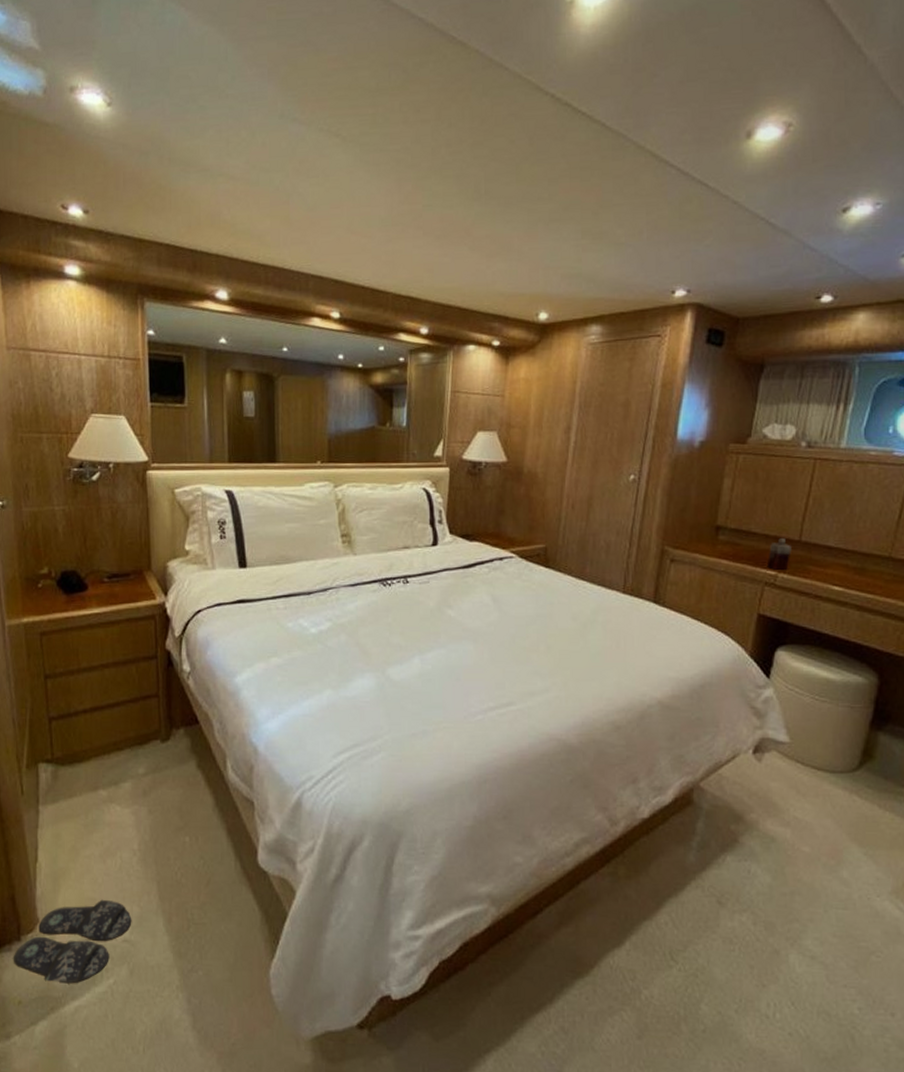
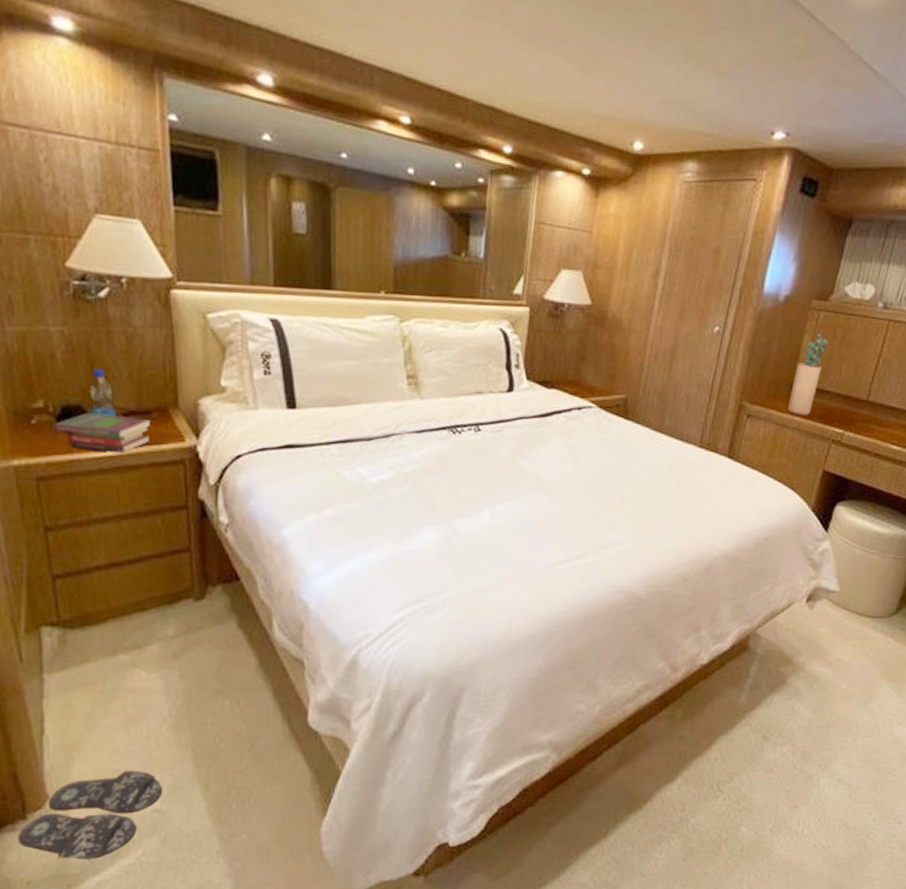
books: none [54,576,129,611] -> present [53,412,150,454]
bottle: none [81,539,102,580] -> present [88,368,116,417]
vase: none [712,471,750,558] -> present [787,329,828,415]
perfume bottle: present [766,537,792,571] -> none [835,396,859,430]

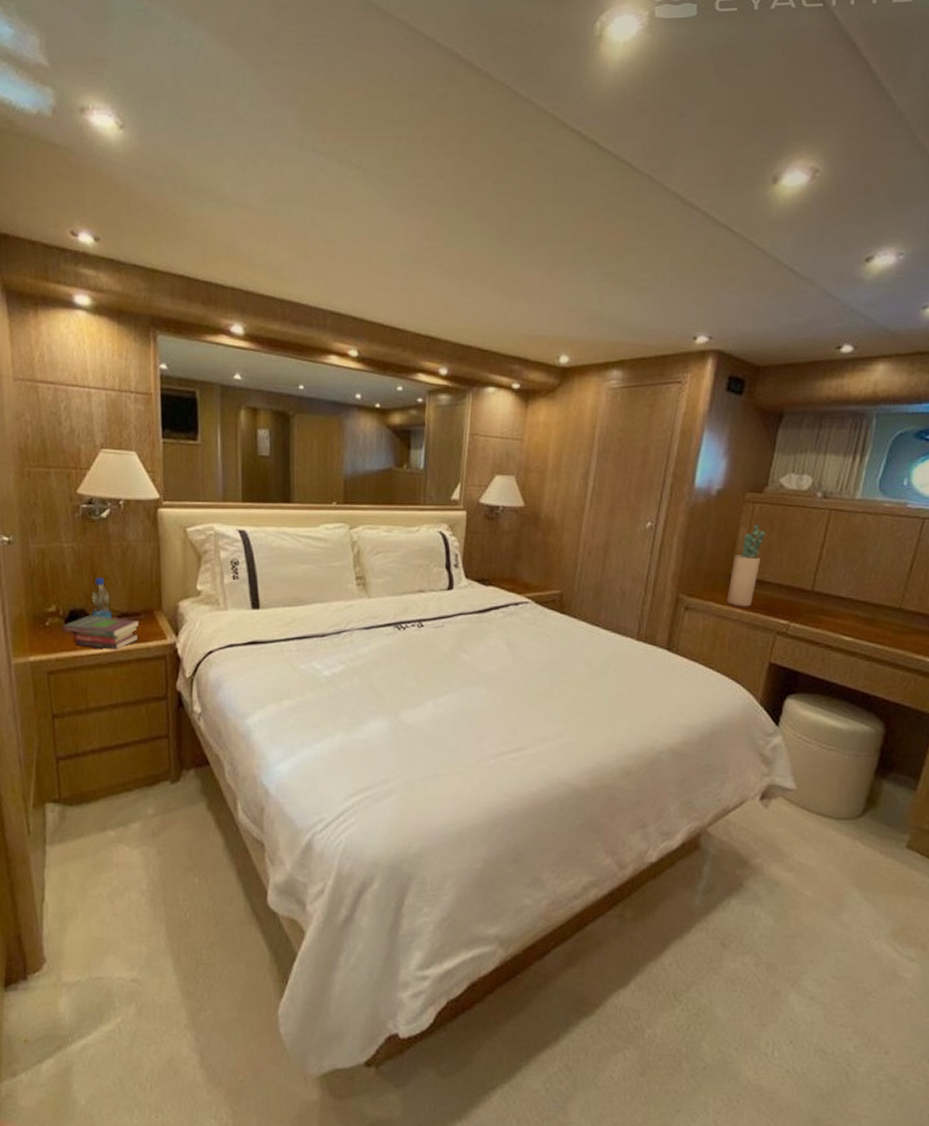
slippers: present [17,770,163,860] -> none [19,939,140,1023]

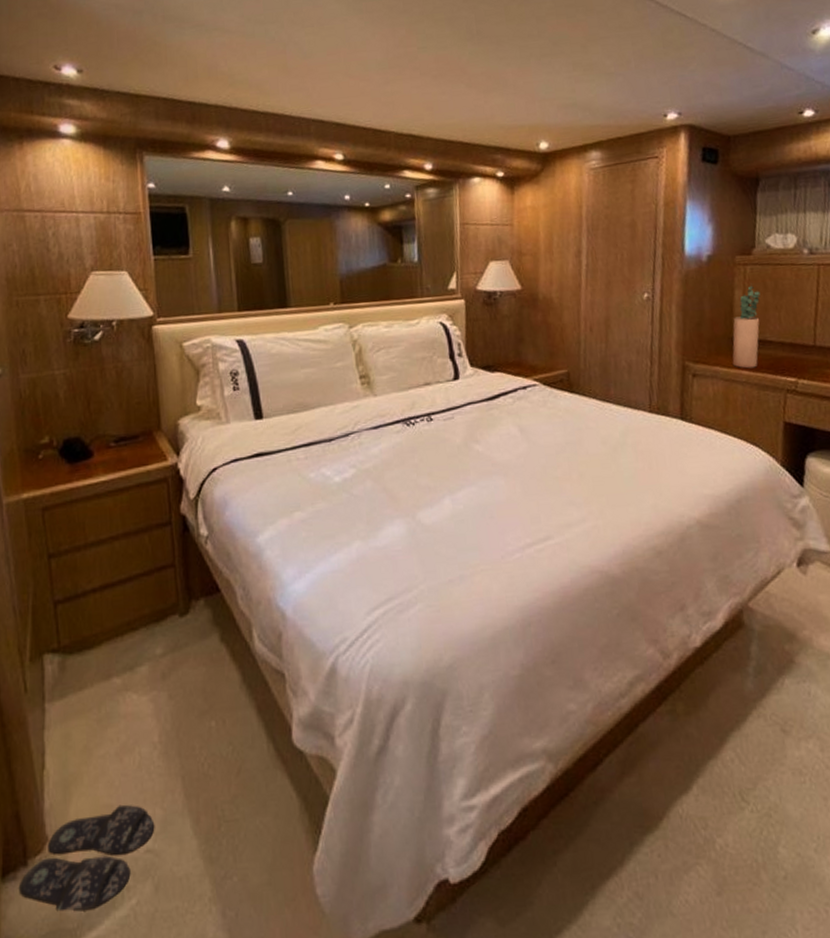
slippers: none [19,939,140,1023] -> present [18,804,155,912]
books: present [62,615,139,651] -> none [56,442,137,478]
bottle: present [90,577,111,619] -> none [85,402,108,445]

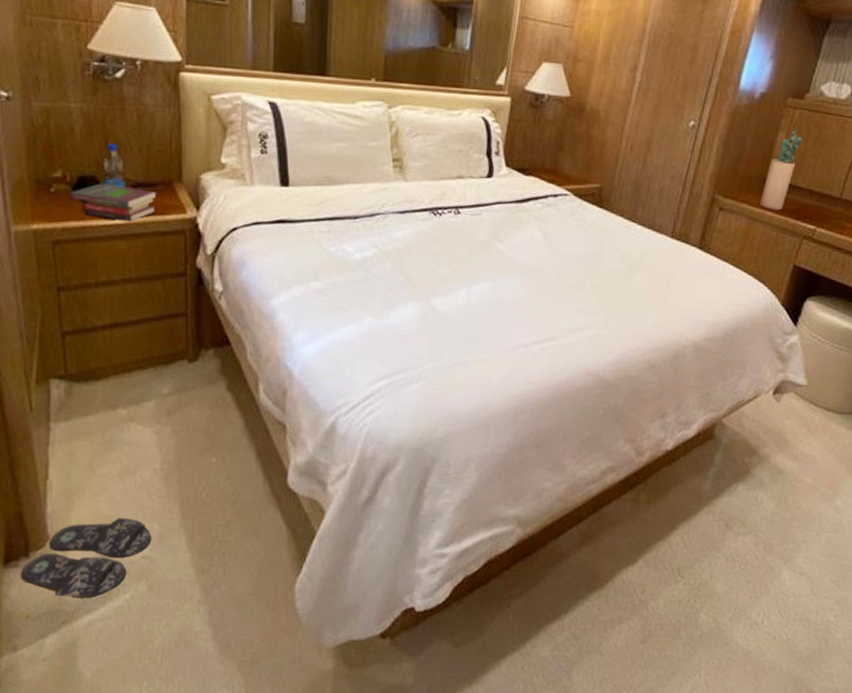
books: none [56,442,137,478] -> present [70,183,156,223]
bottle: none [85,402,108,445] -> present [102,143,125,189]

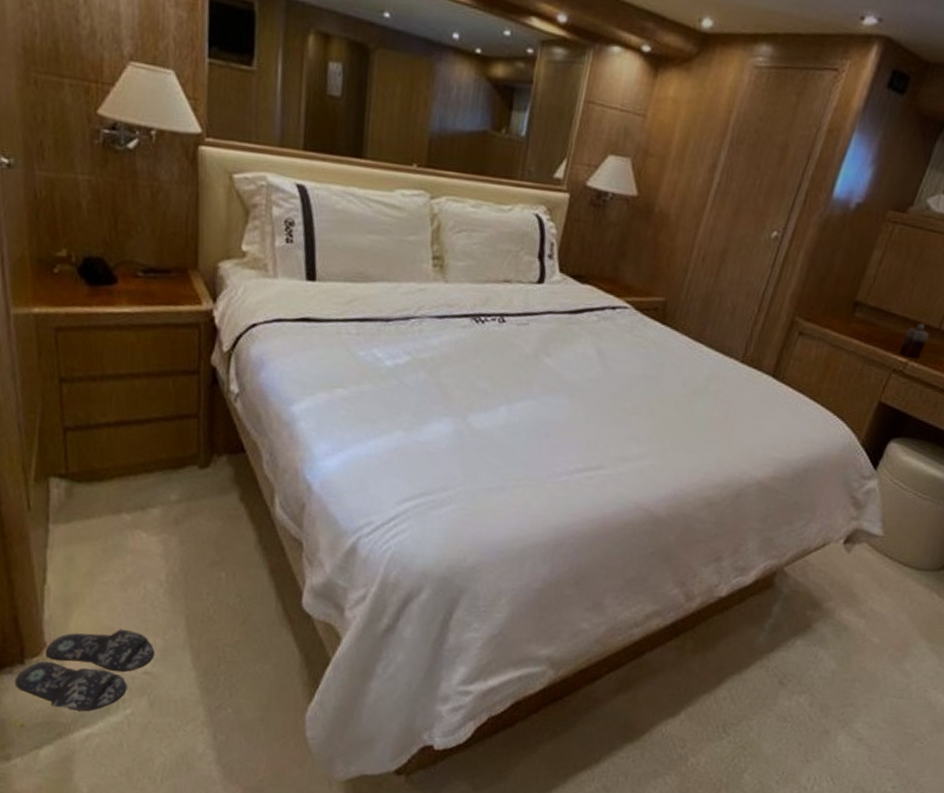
books: present [70,183,156,223] -> none [74,266,169,312]
bottle: present [102,143,125,189] -> none [110,221,136,273]
vase: present [759,126,802,211] -> none [845,244,901,339]
perfume bottle: none [807,193,832,226] -> present [899,322,929,360]

